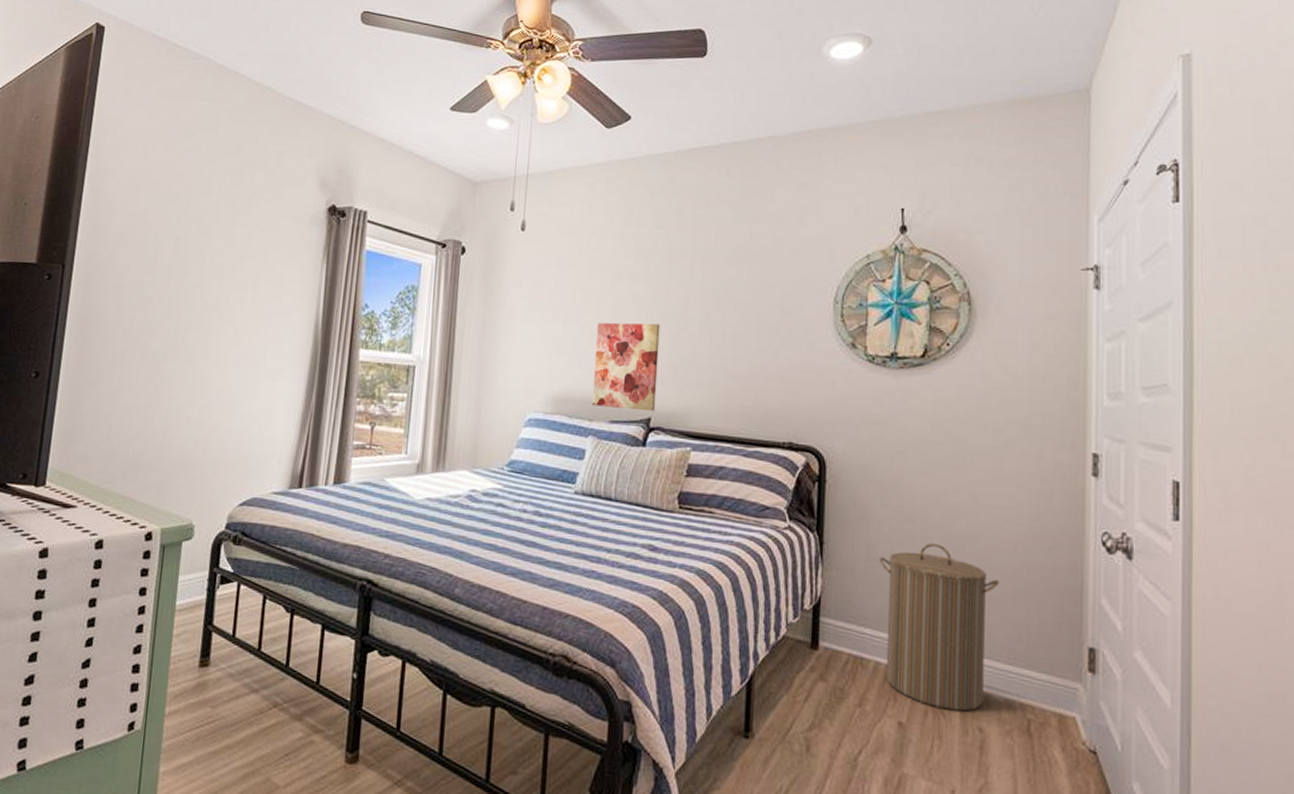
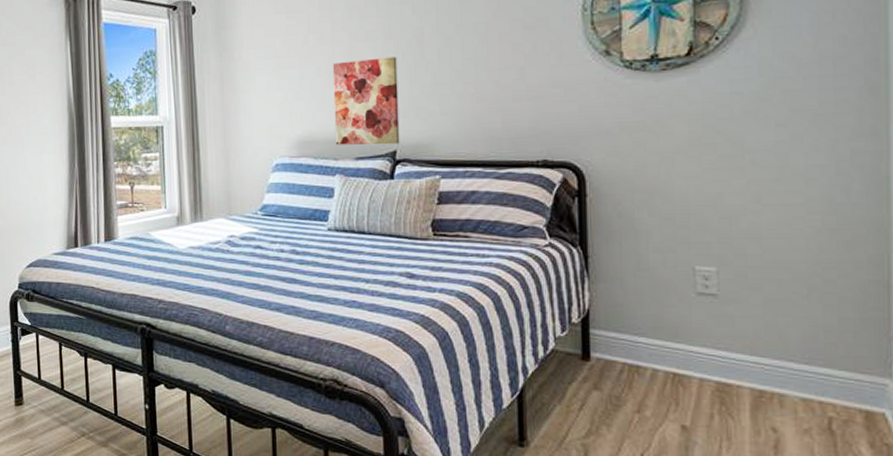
laundry hamper: present [878,543,1000,712] -> none [650,248,790,413]

